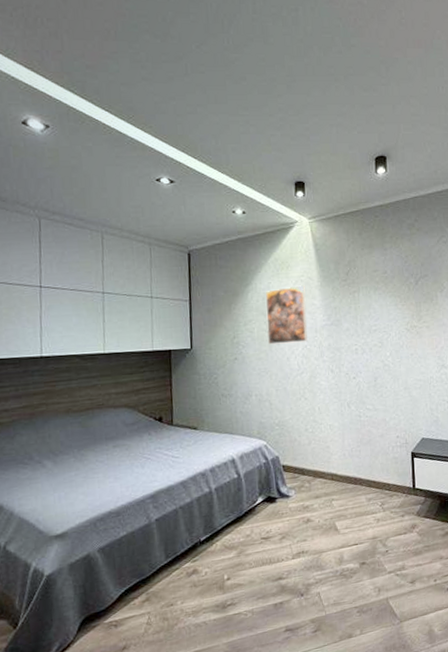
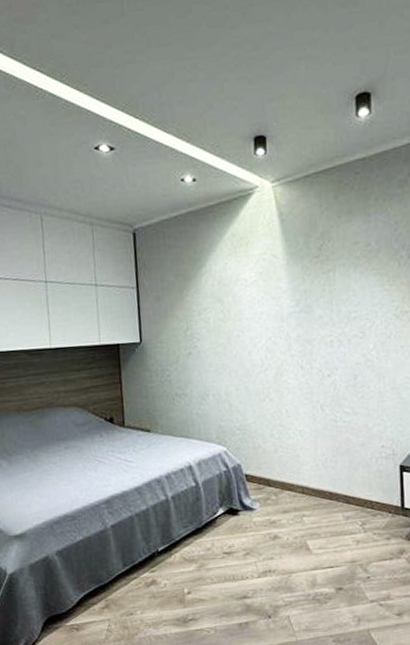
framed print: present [266,285,308,345] -> none [222,264,272,337]

